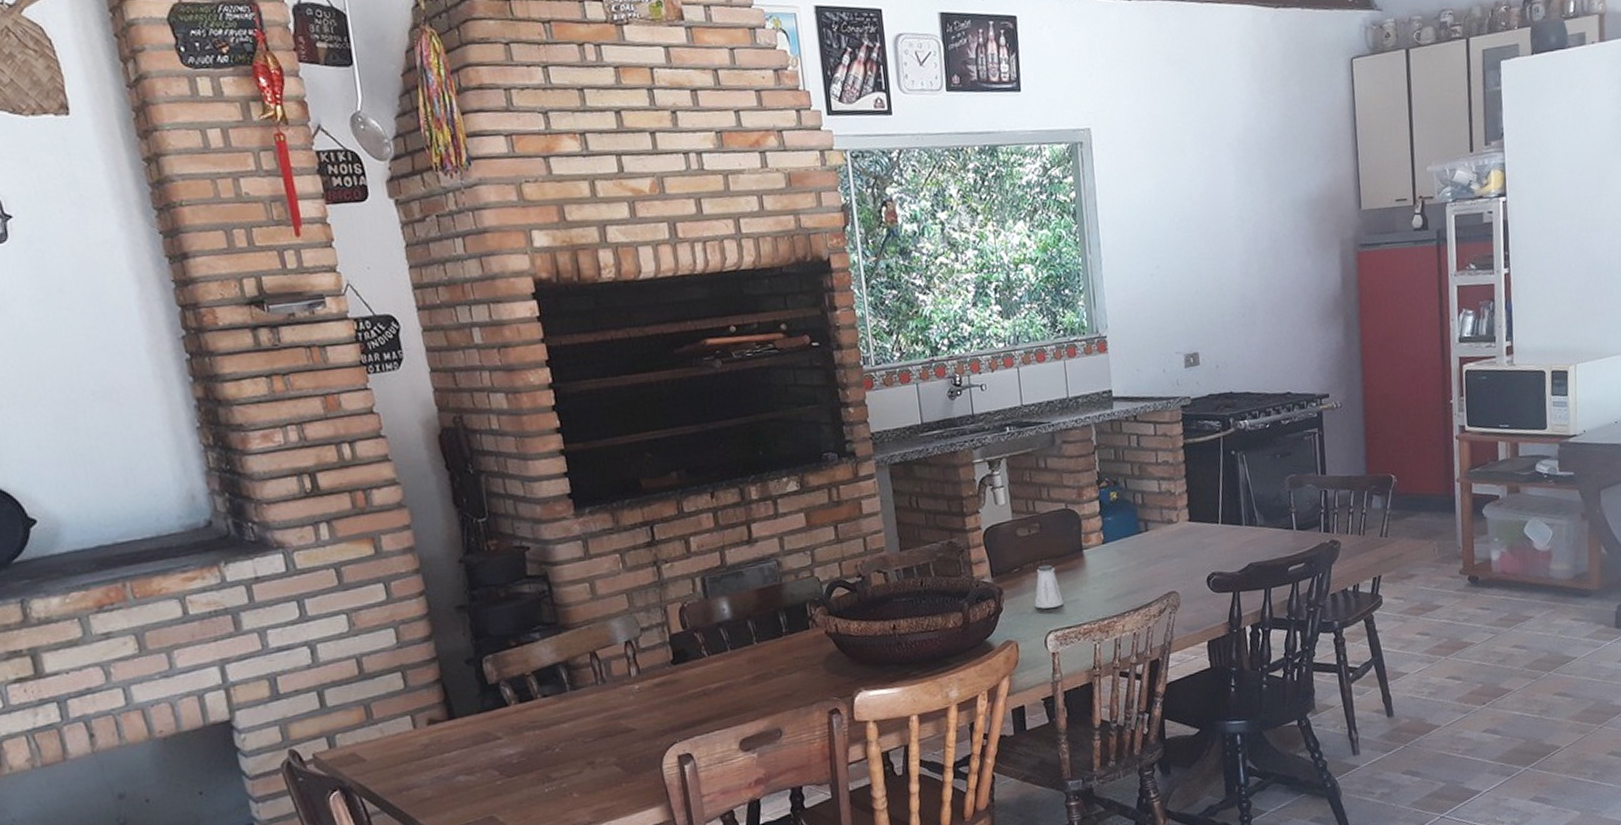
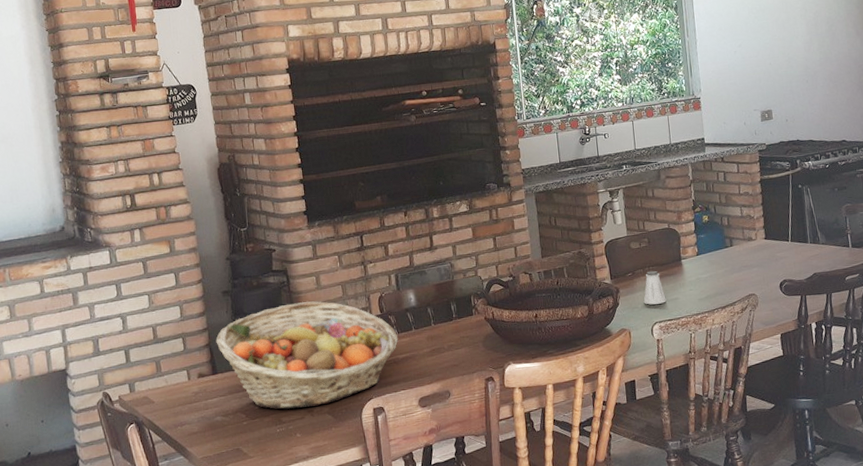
fruit basket: none [450,616,709,762] -> present [216,301,399,409]

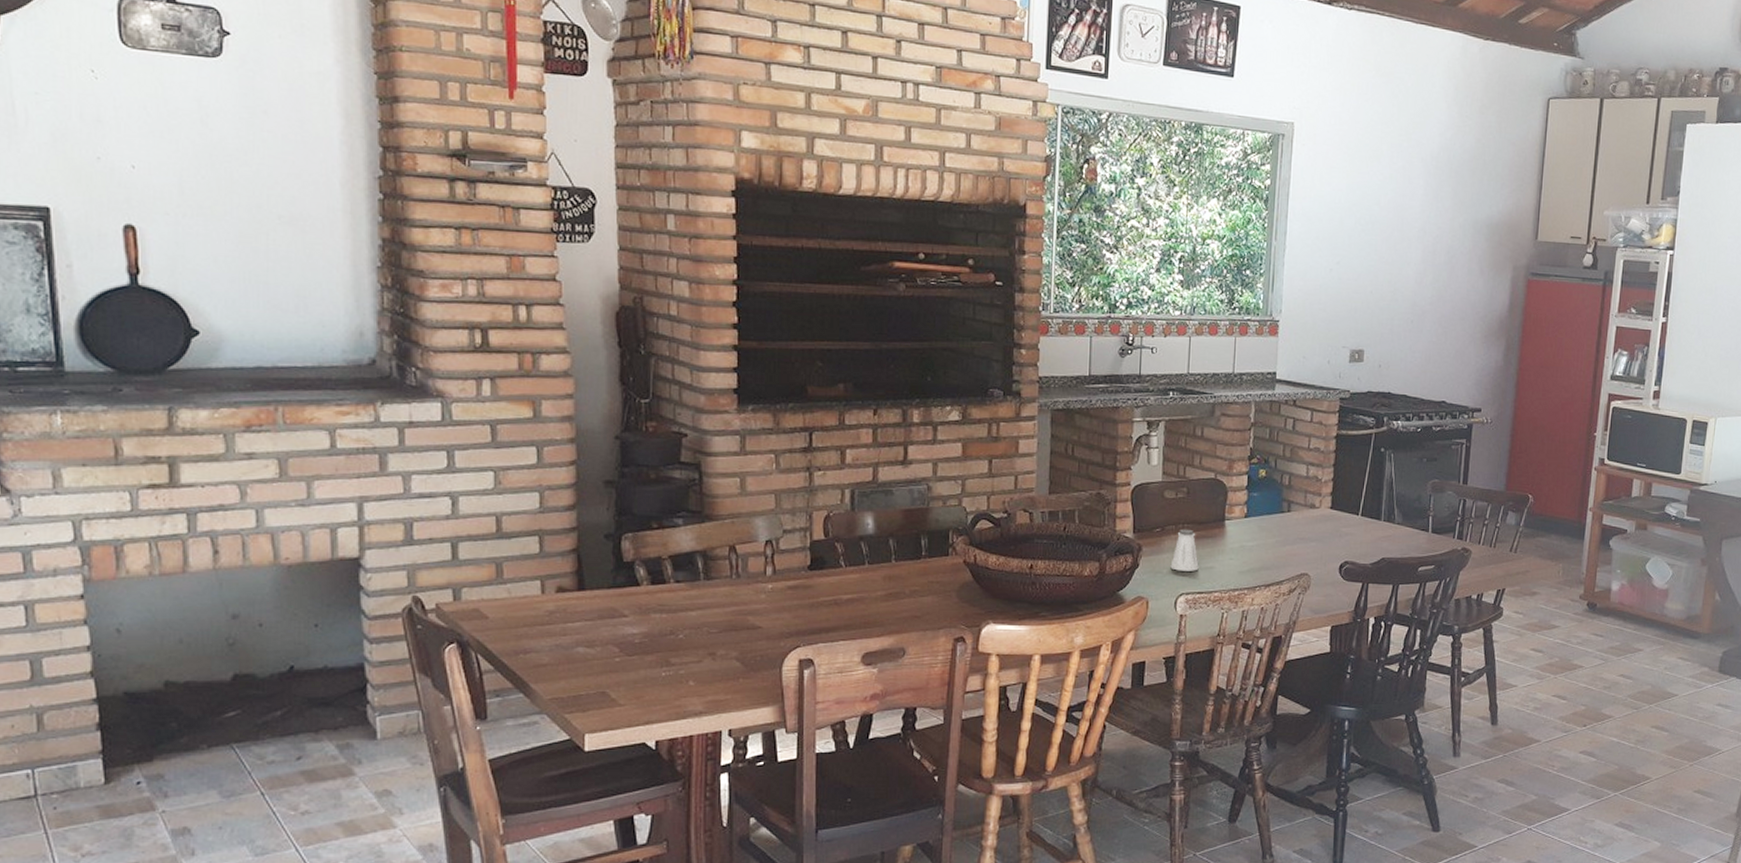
fruit basket: present [216,301,399,409] -> none [587,509,845,648]

